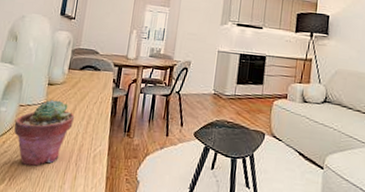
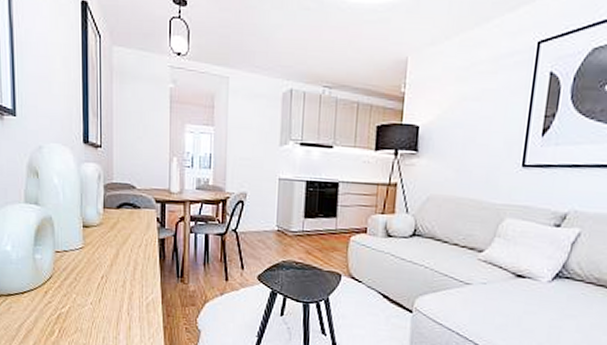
potted succulent: present [14,99,75,166] -> none [53,244,119,317]

